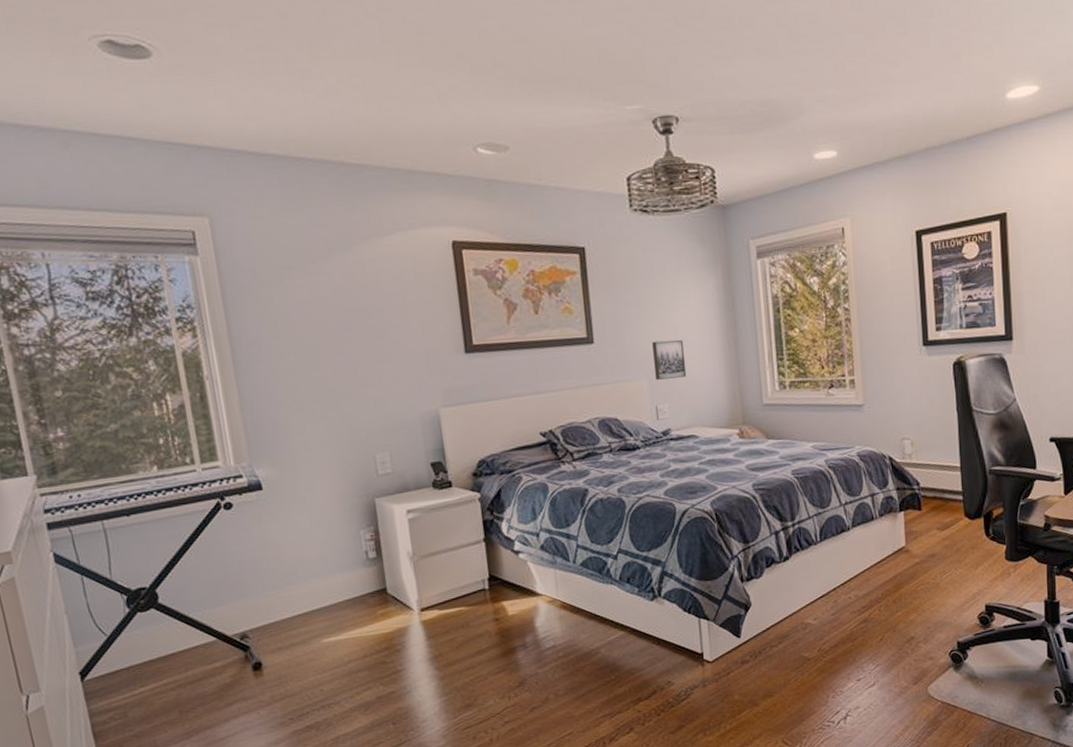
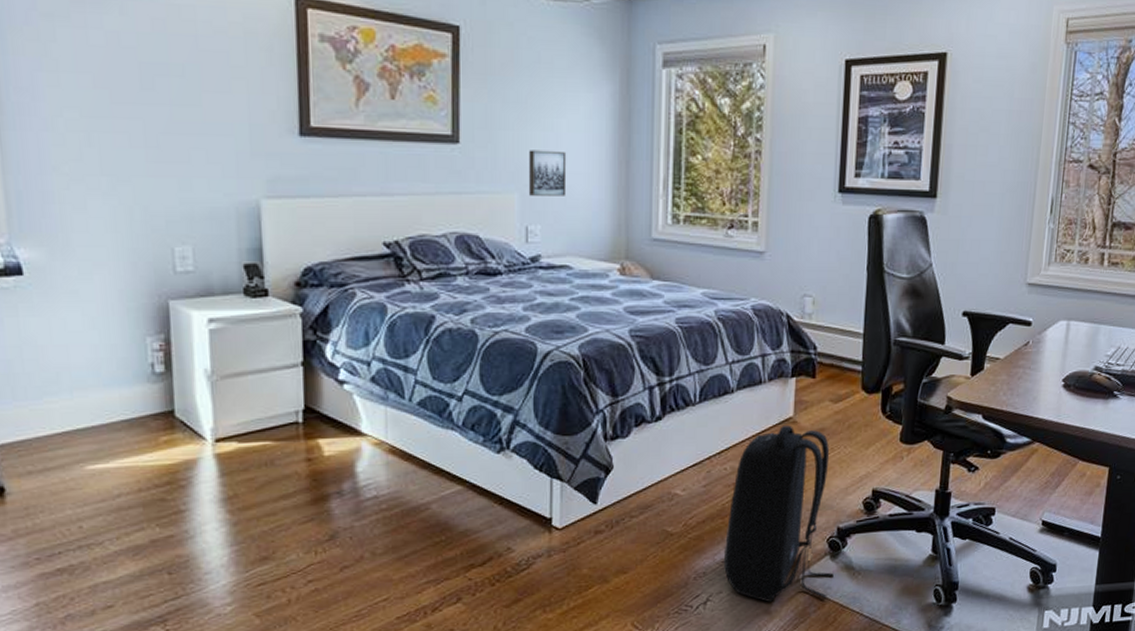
backpack: none [856,554,959,714] -> present [723,424,834,603]

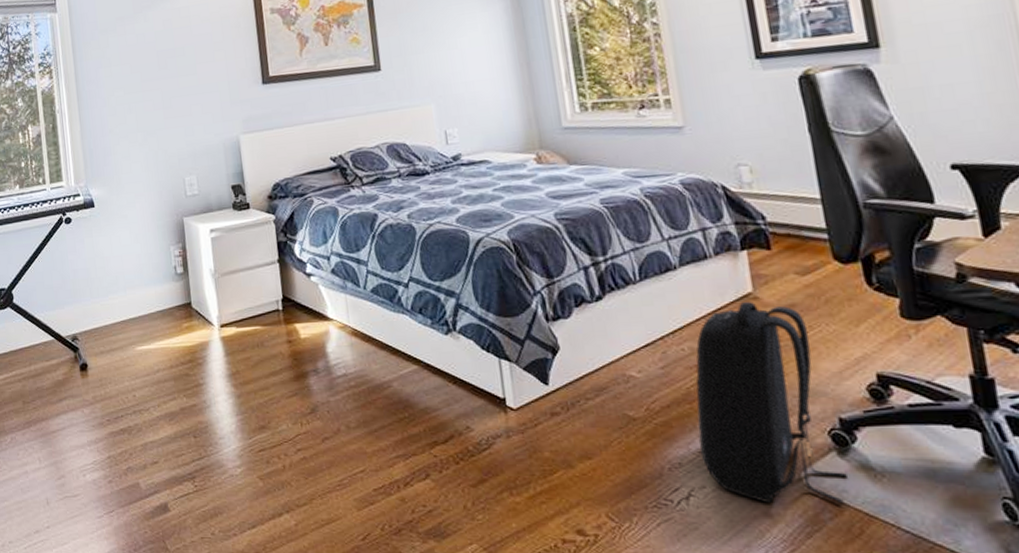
wall art: present [529,150,567,196] -> none [439,64,477,105]

